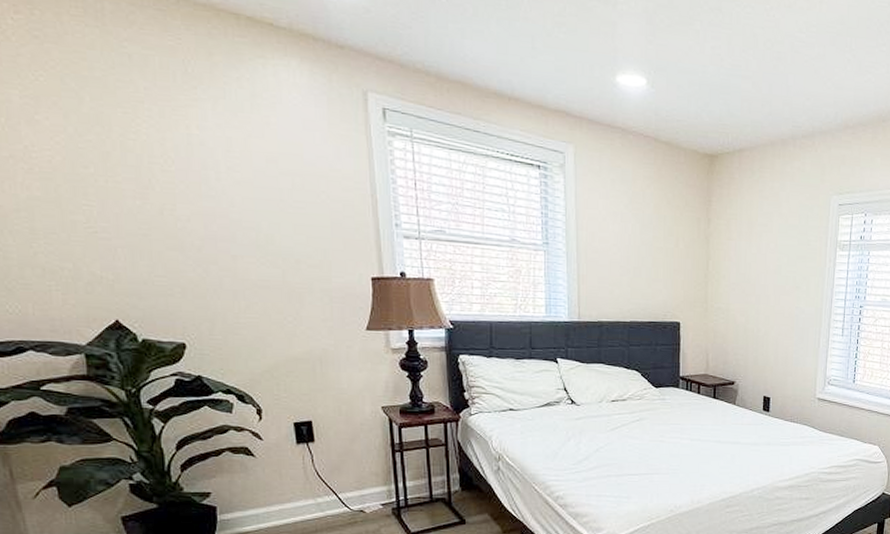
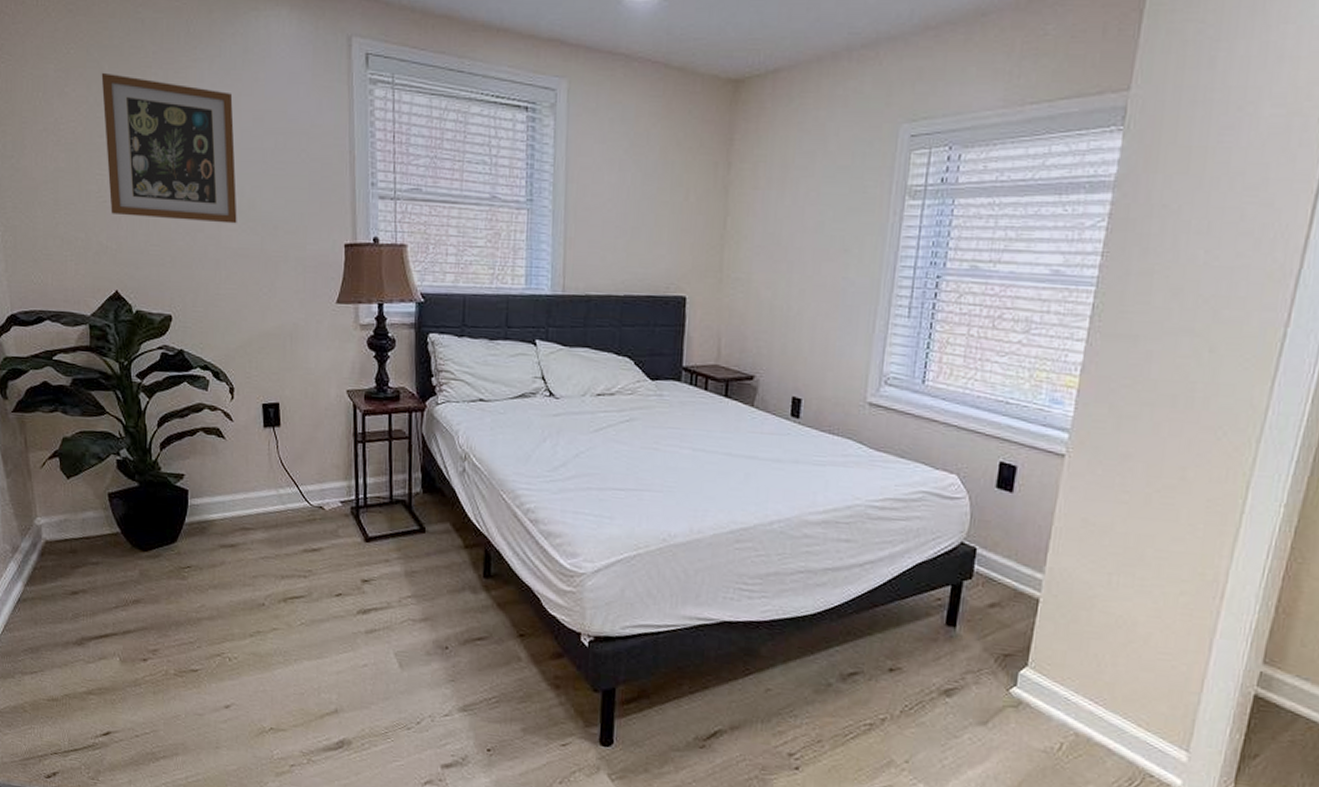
wall art: none [81,103,255,257] -> present [101,72,237,224]

